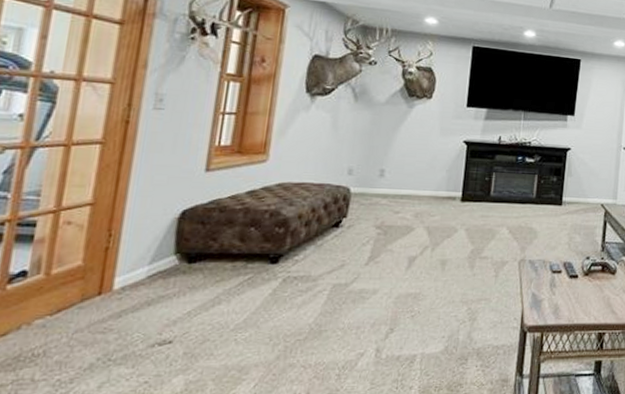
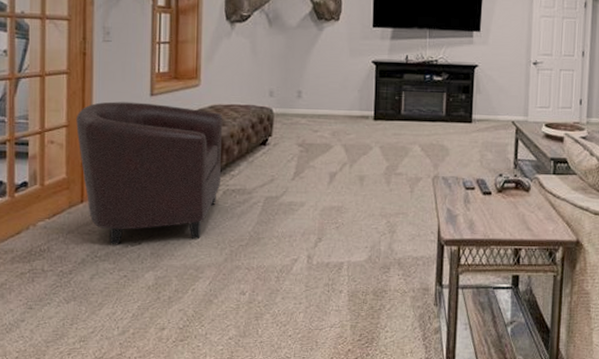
chair: none [104,177,292,347] -> present [76,101,223,246]

